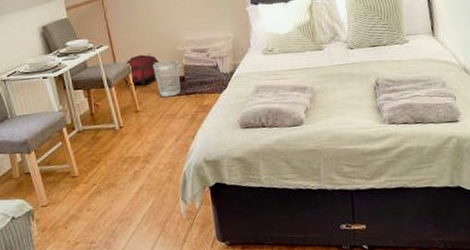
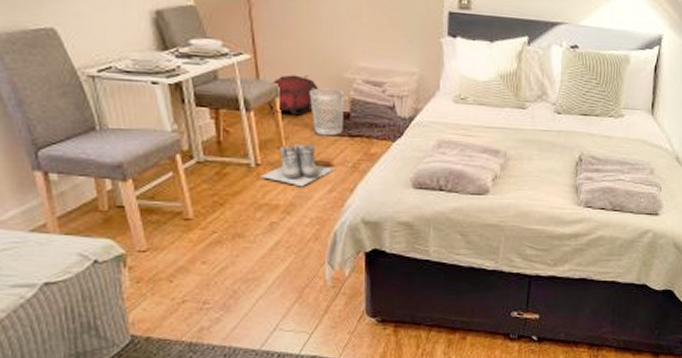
boots: none [124,104,178,140] -> present [261,143,334,187]

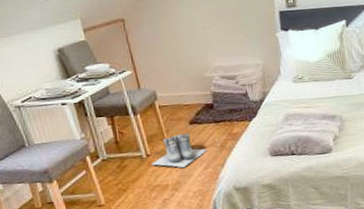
backpack: present [268,75,319,114] -> none [149,80,187,113]
wastebasket: present [309,88,345,136] -> none [179,86,210,125]

